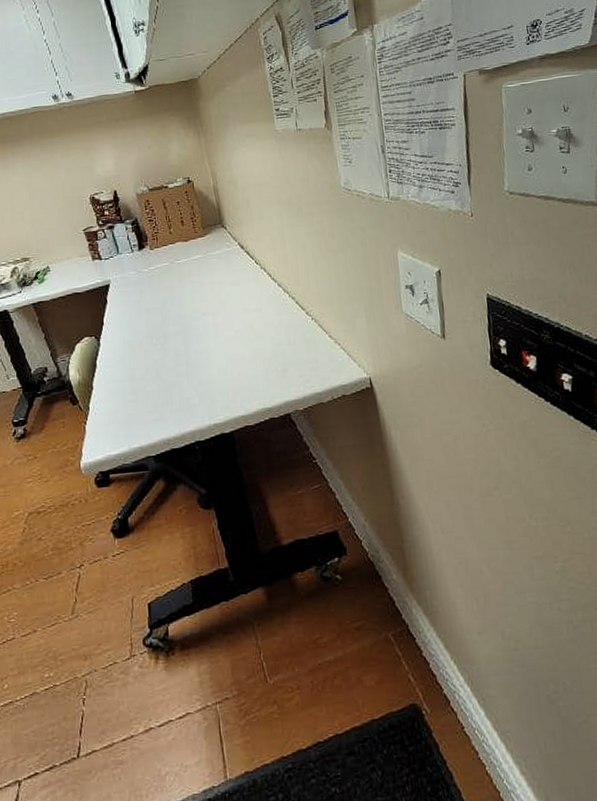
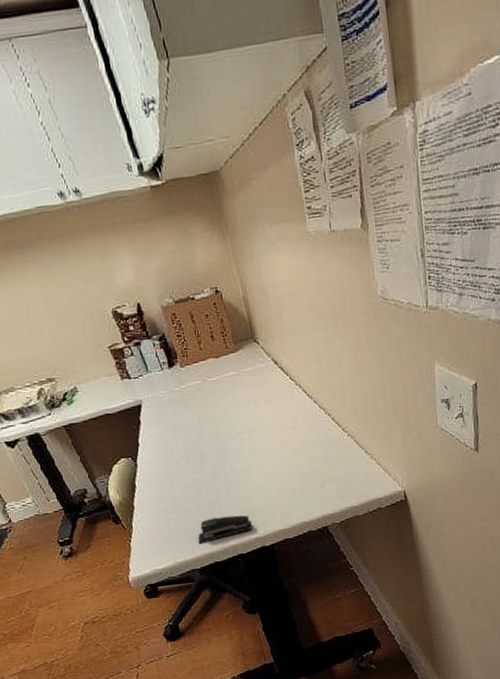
stapler: none [155,399,212,429] -> present [198,515,252,544]

